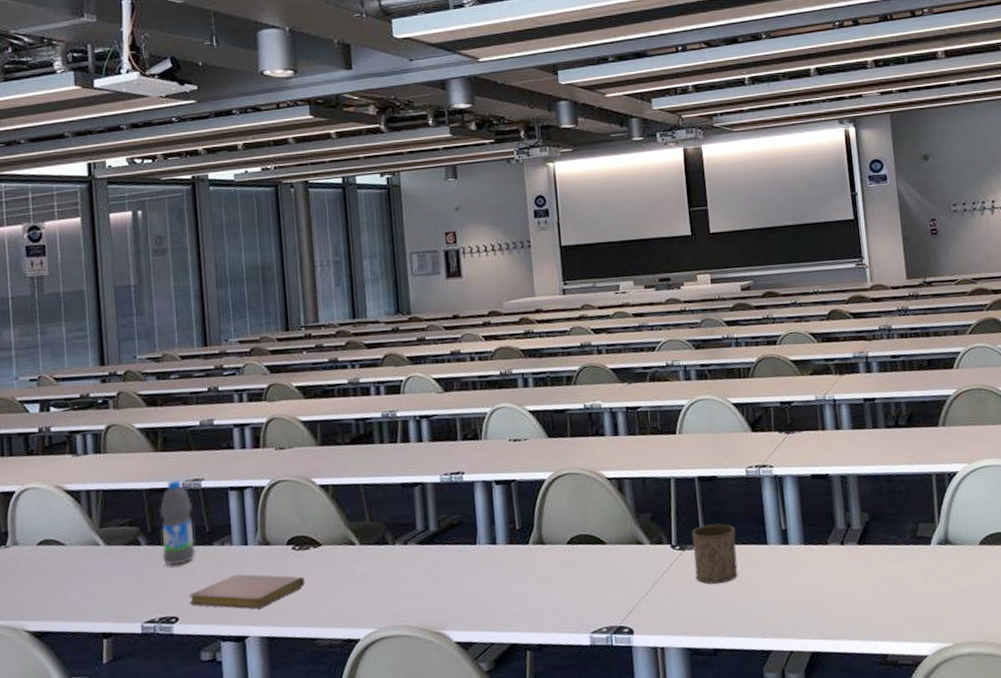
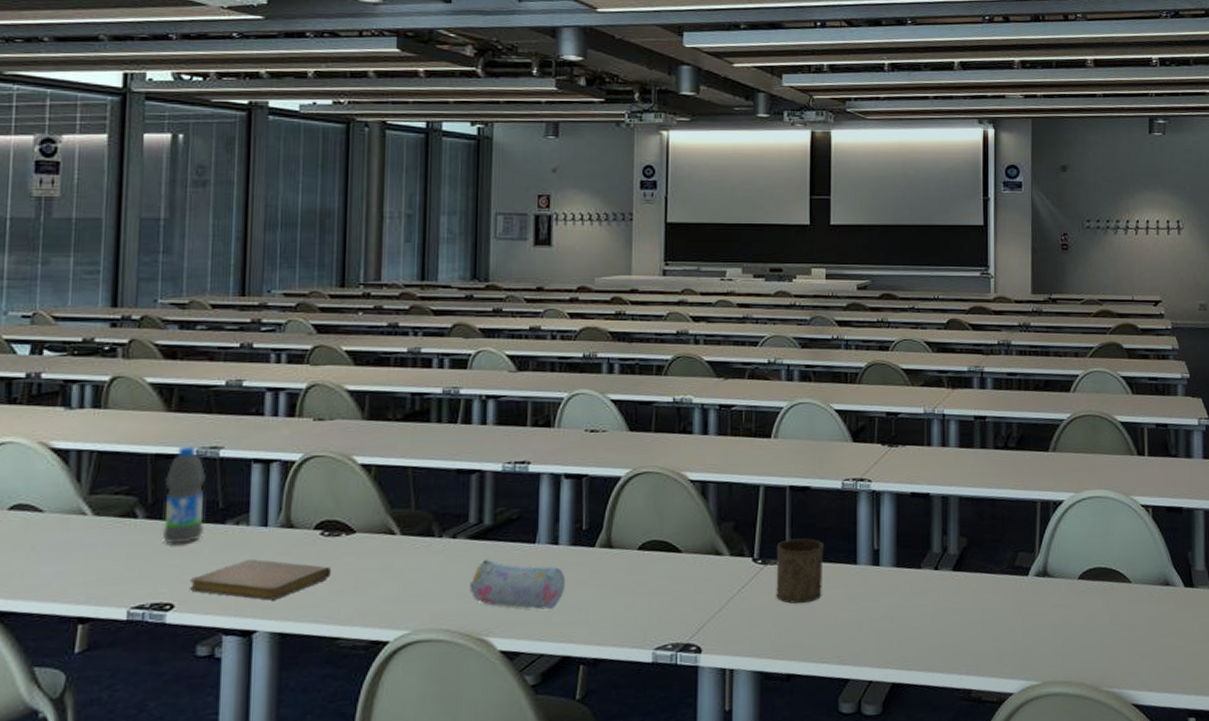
pencil case: none [423,561,507,604] -> present [470,559,566,610]

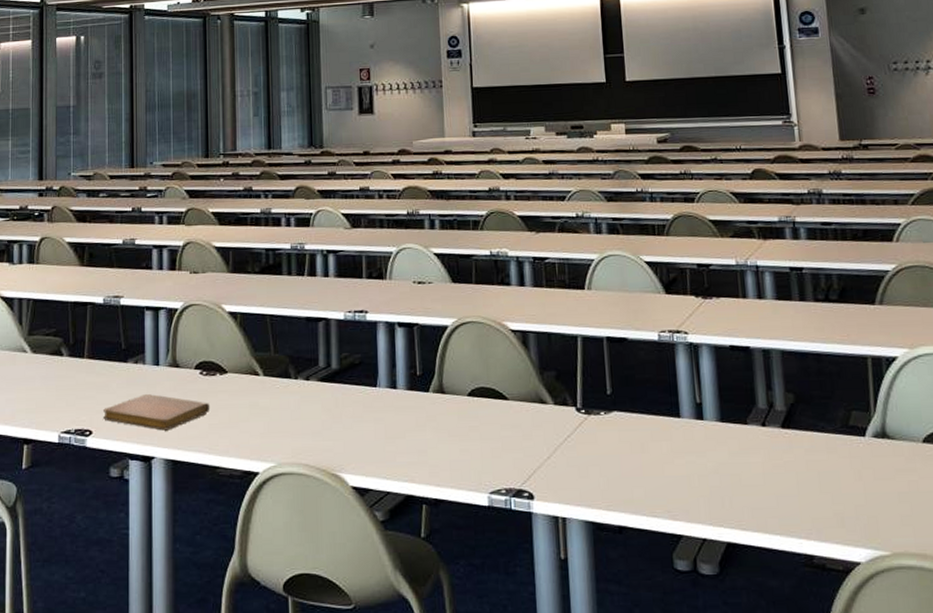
water bottle: present [161,445,206,545] -> none [81,295,111,379]
pencil case: present [470,559,566,610] -> none [323,400,406,449]
cup: present [776,538,824,604] -> none [598,389,647,456]

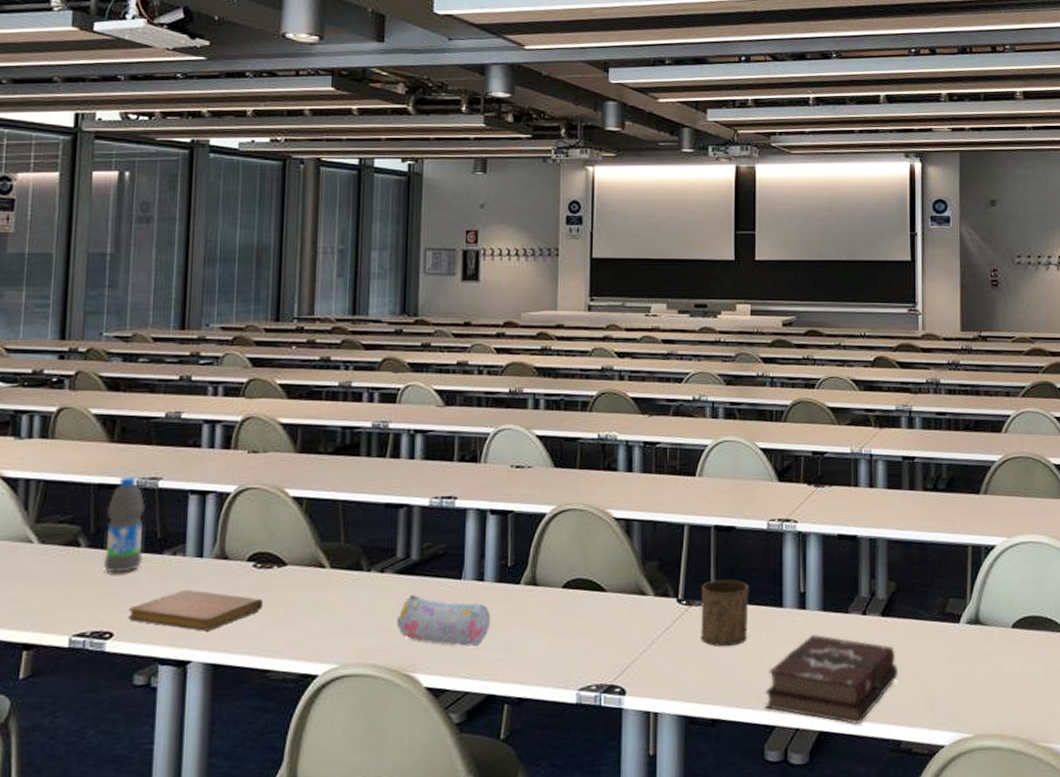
water bottle: none [81,295,111,379] -> present [102,476,145,574]
pencil case: none [323,400,406,449] -> present [397,594,491,647]
cup: none [598,389,647,456] -> present [701,579,749,647]
hardback book: none [669,444,805,538] -> present [765,634,899,725]

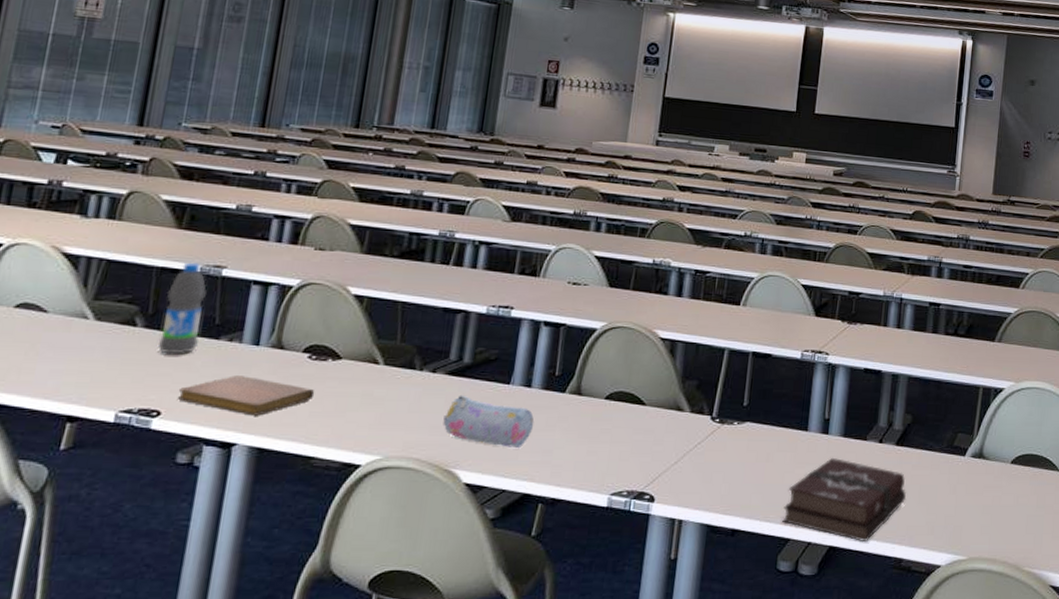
cup: present [701,579,749,647] -> none [729,402,779,464]

